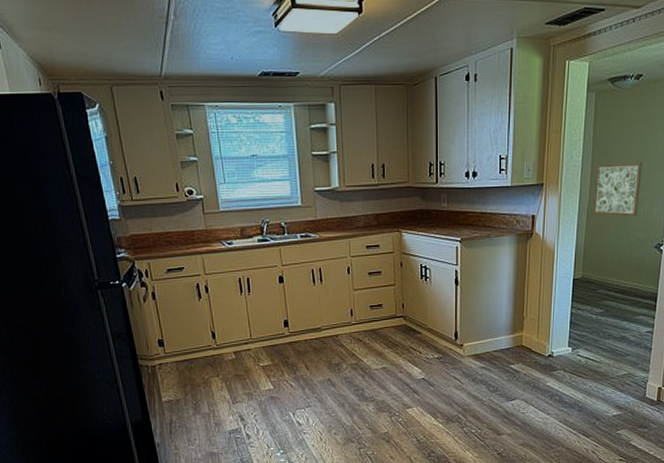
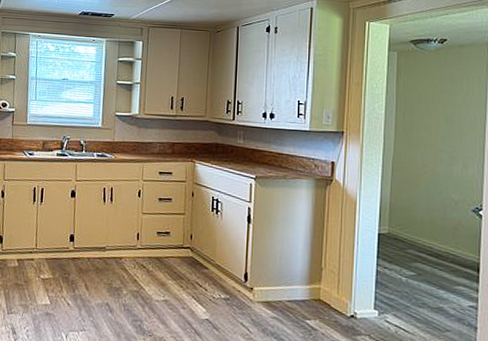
wall art: present [593,162,642,217] -> none [398,119,452,176]

